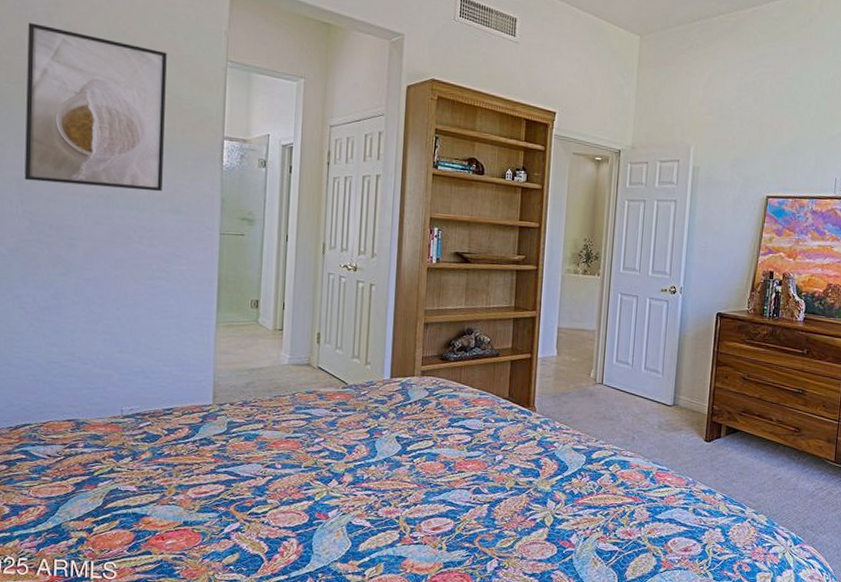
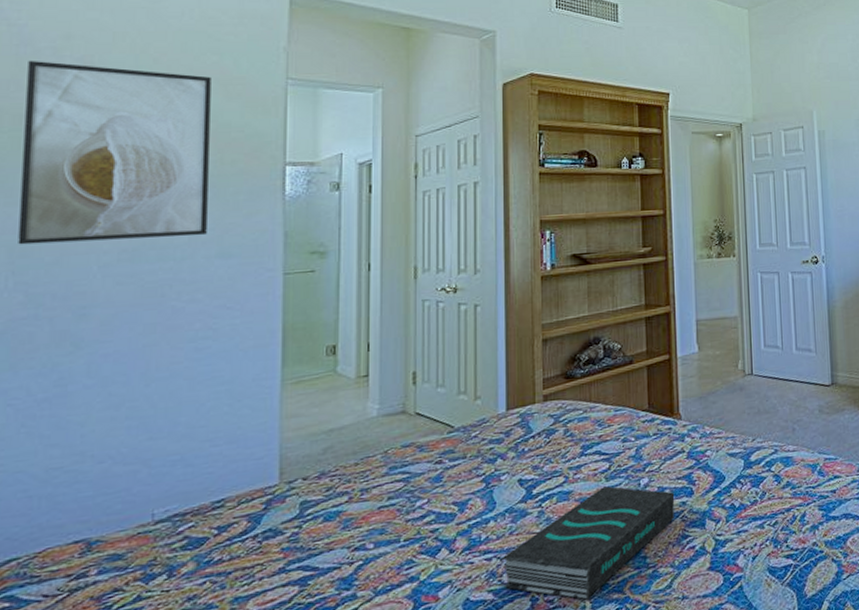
book: none [378,456,524,543] -> present [501,486,675,600]

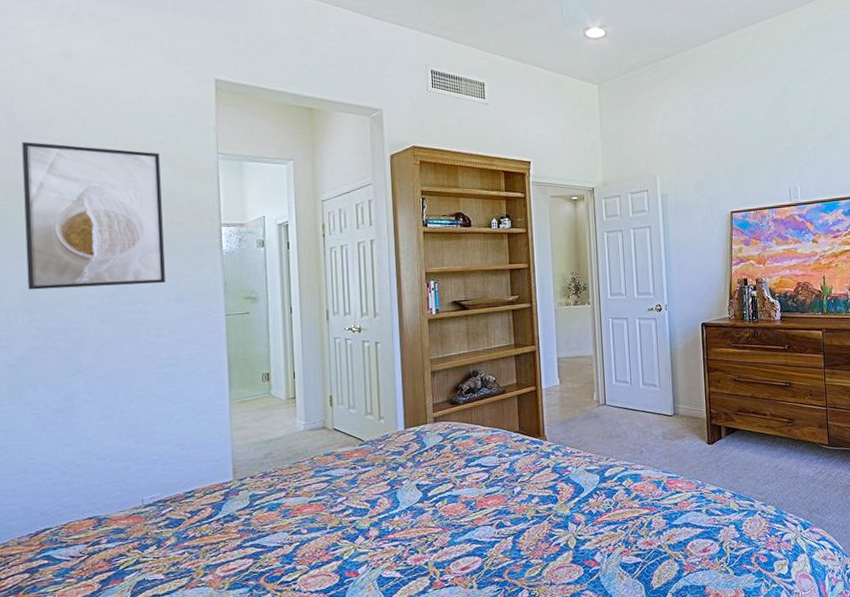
book: present [501,486,675,600] -> none [405,492,543,582]

